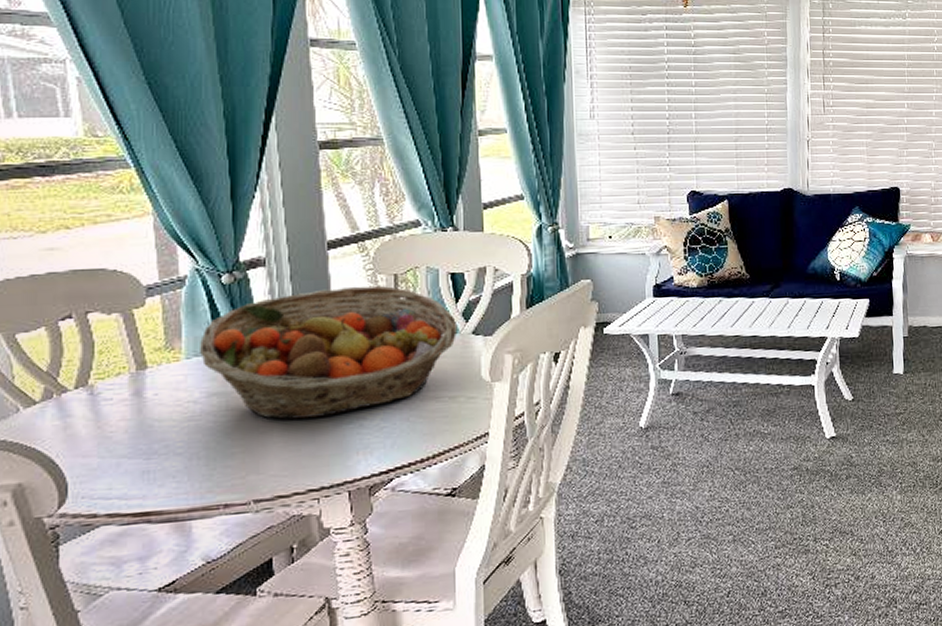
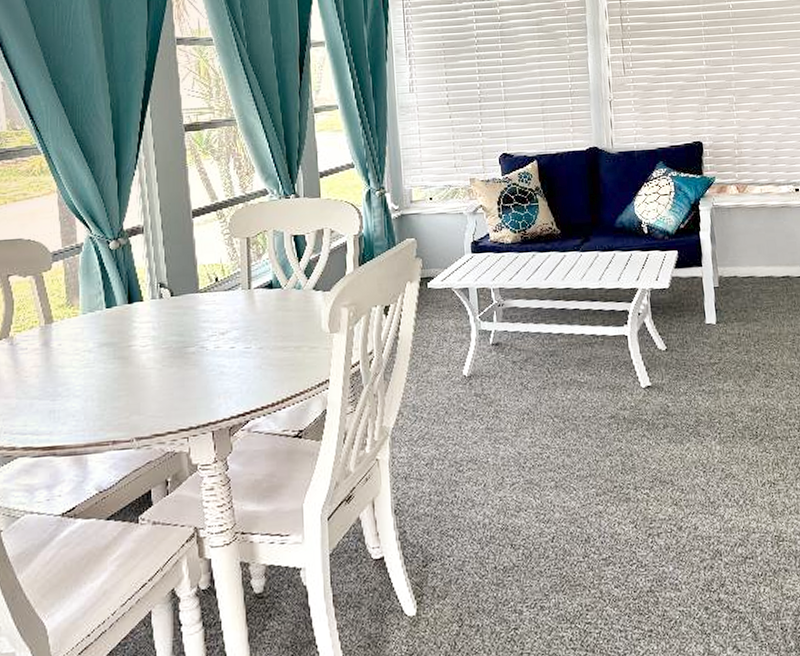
fruit basket: present [200,285,458,420] -> none [93,247,301,367]

